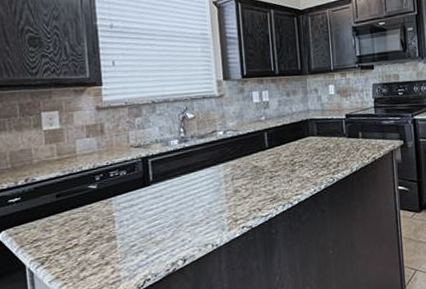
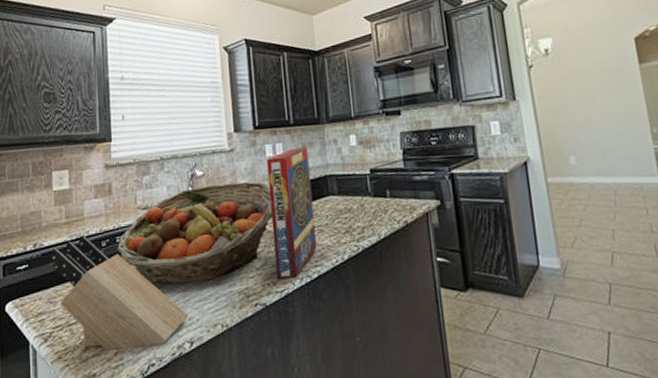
knife block: none [44,170,181,270] -> present [51,235,188,350]
fruit basket: none [111,123,259,212] -> present [117,181,273,284]
cereal box: none [253,95,298,207] -> present [266,147,317,280]

